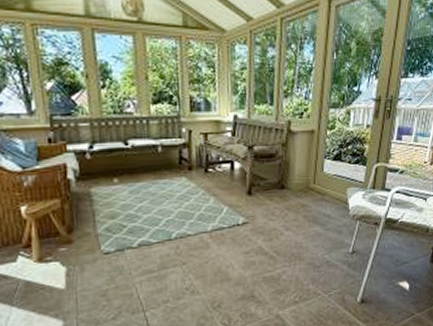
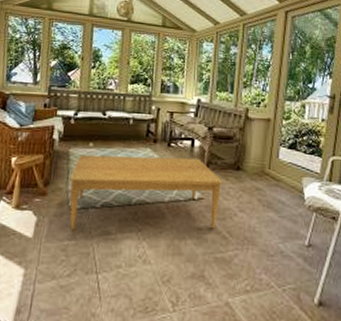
coffee table: none [97,181,267,275] -> present [70,154,223,230]

